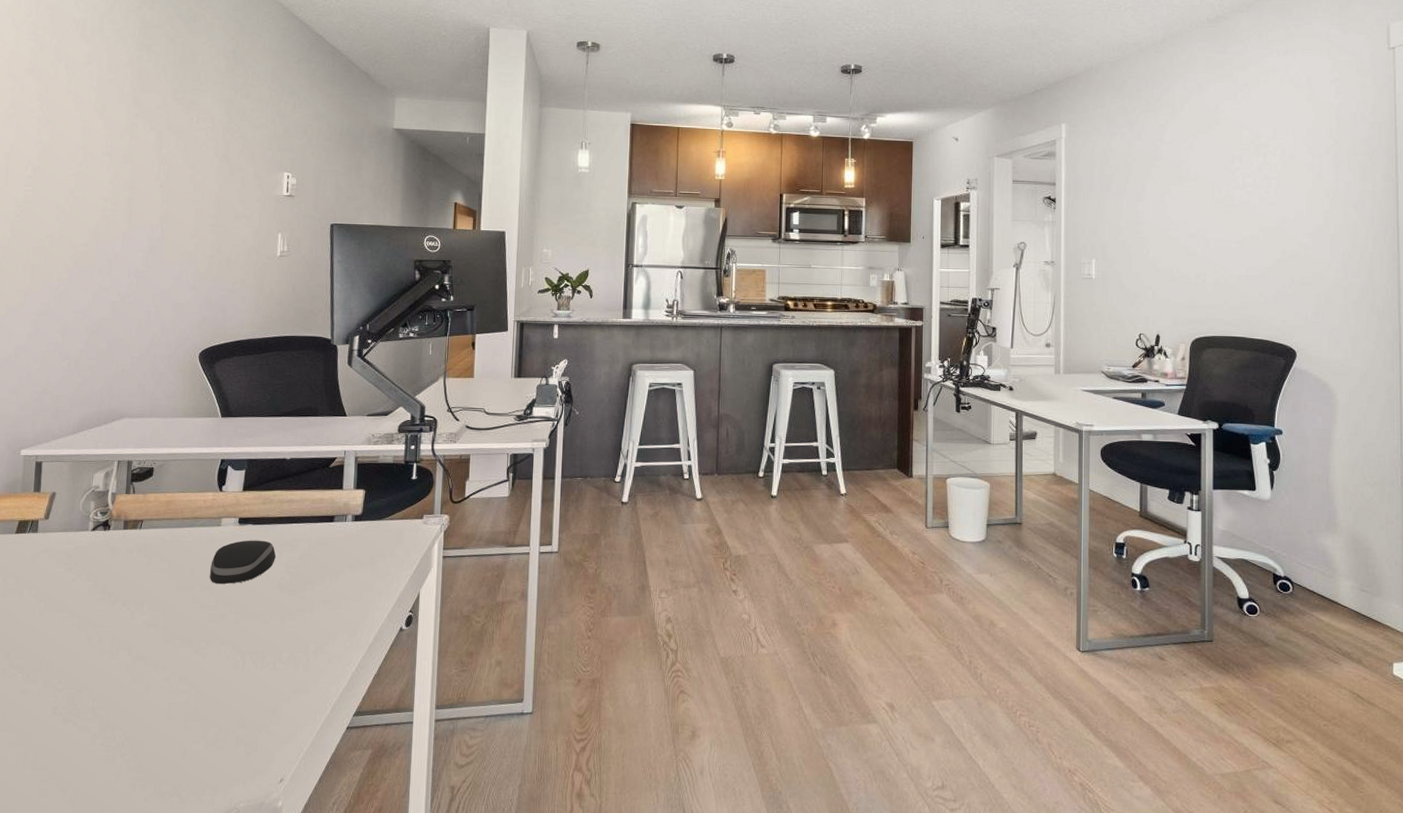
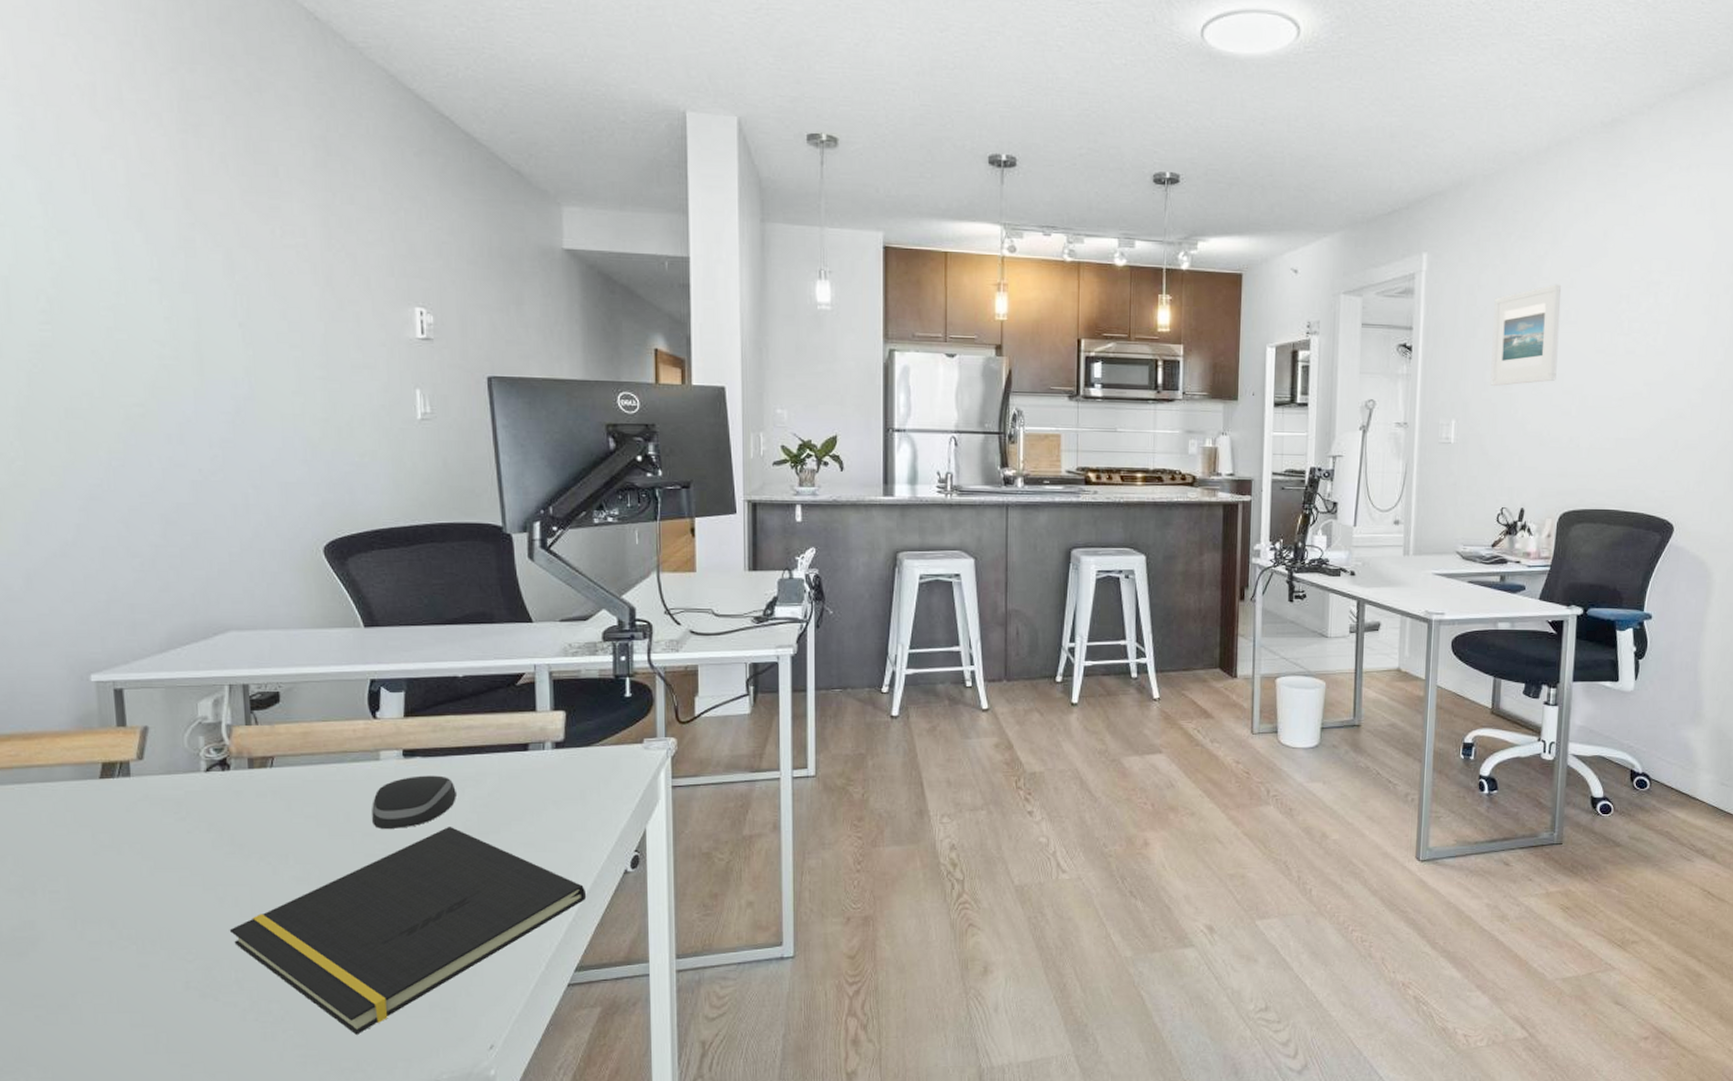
notepad: none [92,584,369,762] -> present [229,827,587,1035]
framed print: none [1124,147,1182,231] -> present [1490,284,1561,386]

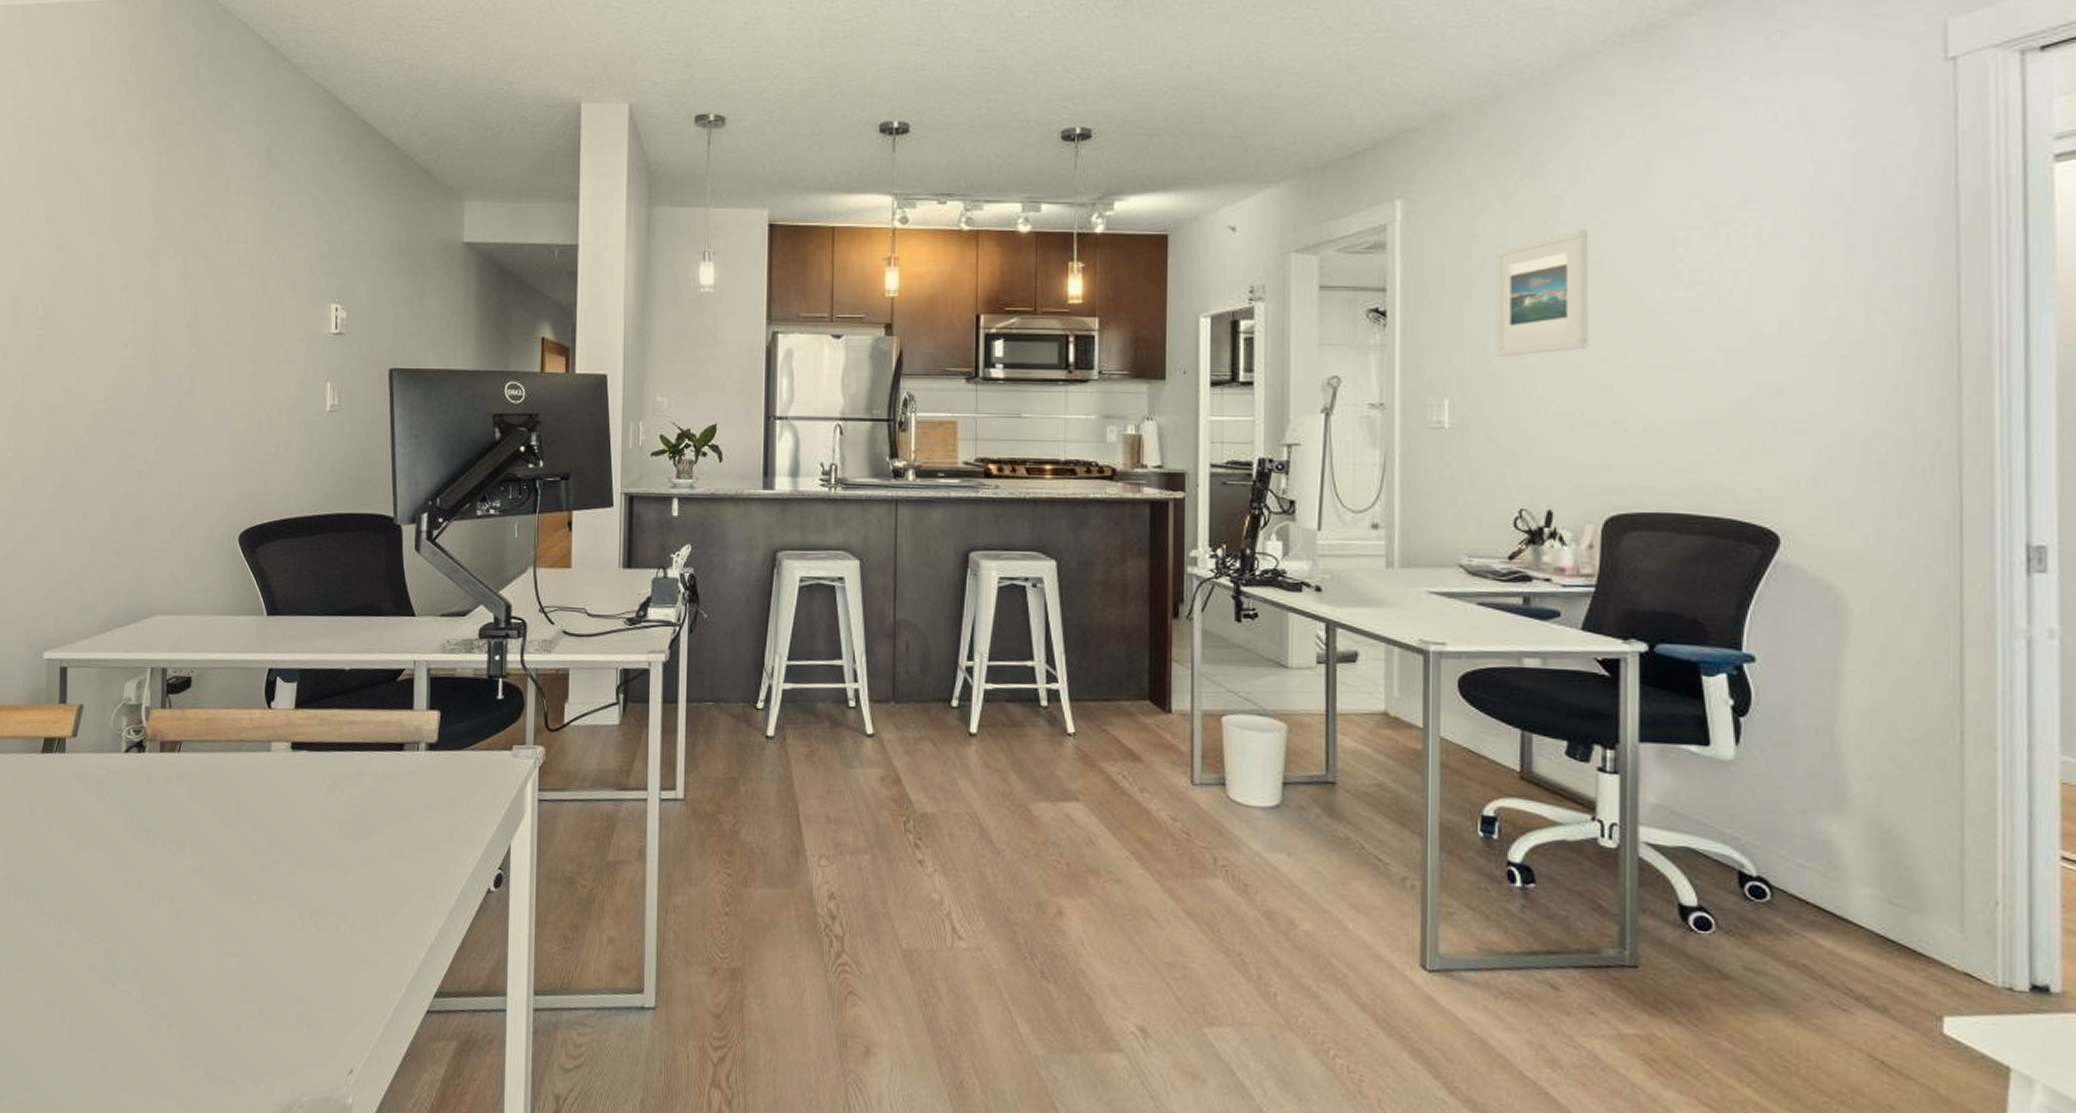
notepad: present [229,827,587,1035] -> none [131,826,450,1041]
computer mouse: present [372,775,456,829] -> none [260,770,336,824]

